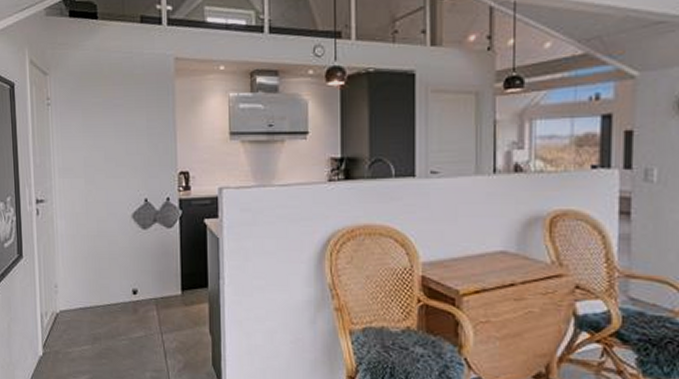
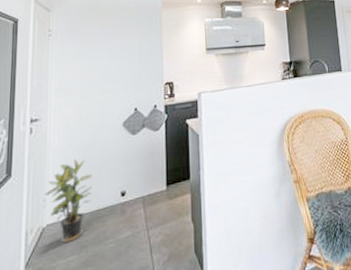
potted plant: none [56,248,103,331] -> present [45,159,93,243]

